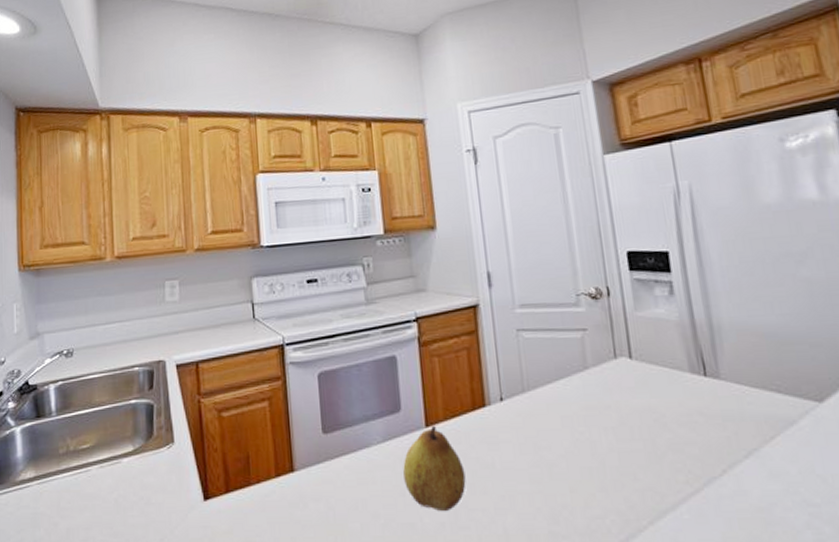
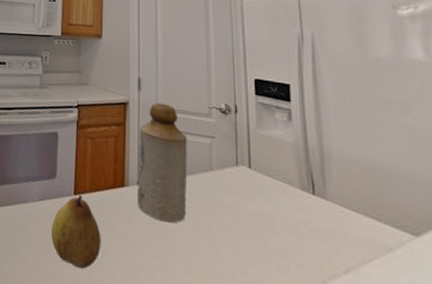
bottle: none [495,298,562,439] -> present [138,102,188,223]

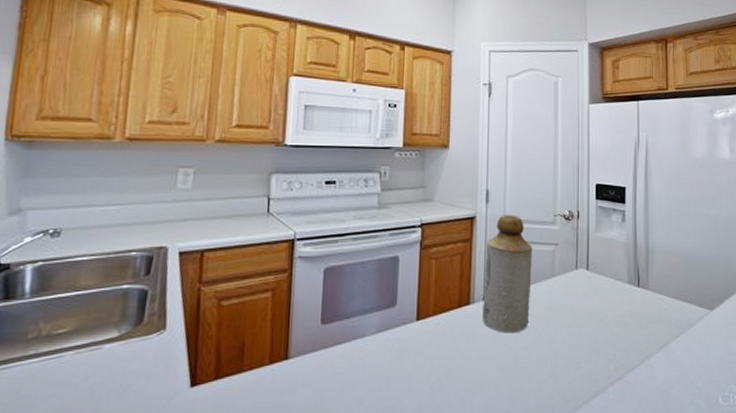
fruit: present [51,194,101,269] -> none [391,319,445,395]

